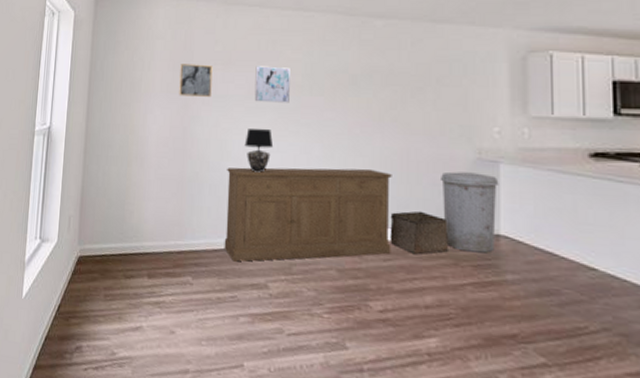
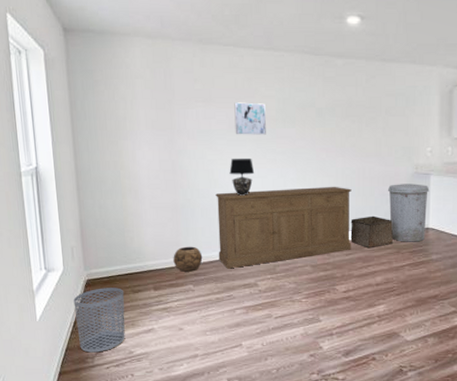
waste bin: none [60,267,116,348] -> present [73,287,125,353]
decorative bowl: none [172,228,206,260] -> present [173,246,203,272]
wall art: present [179,64,213,97] -> none [163,102,195,132]

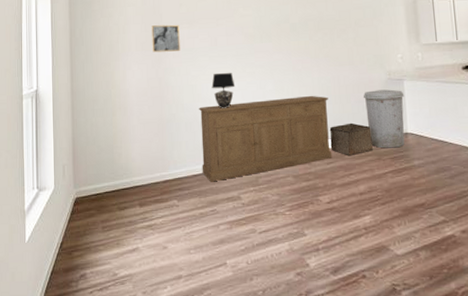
waste bin: present [73,287,125,353] -> none [62,205,111,276]
wall art: none [163,102,195,132] -> present [151,24,180,53]
decorative bowl: present [173,246,203,272] -> none [158,160,187,187]
wall art: present [234,102,266,135] -> none [215,22,245,52]

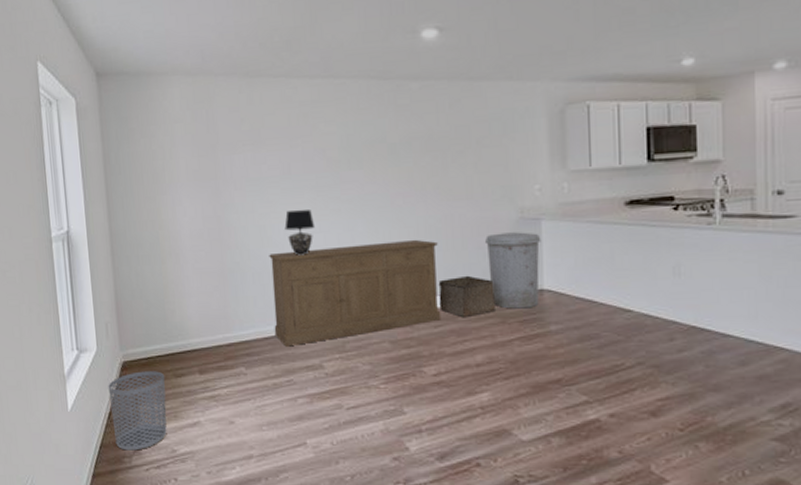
waste bin: none [62,205,111,276] -> present [108,371,167,451]
wall art: present [151,24,180,53] -> none [205,146,244,184]

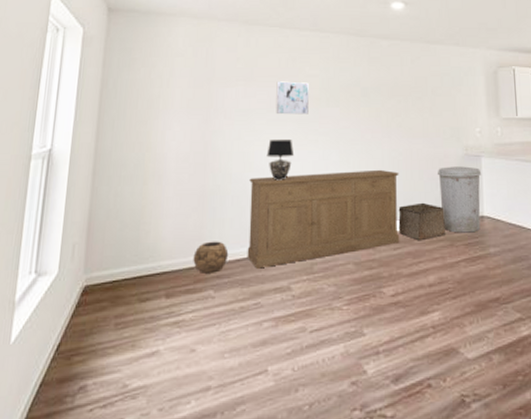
waste bin: present [108,371,167,451] -> none [59,295,129,388]
decorative bowl: none [221,319,256,351] -> present [193,241,229,273]
wall art: none [288,142,328,182] -> present [276,81,309,115]

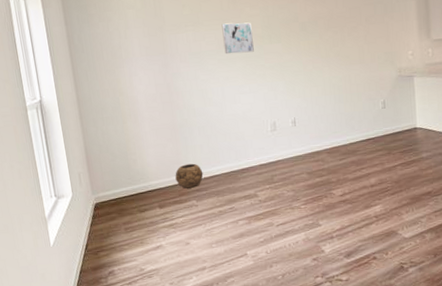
sideboard: present [247,169,400,269] -> none [211,95,345,182]
table lamp: present [266,138,295,180] -> none [222,75,246,112]
storage bin: present [398,202,445,241] -> none [341,120,383,152]
trash can: present [438,166,482,233] -> none [374,86,414,143]

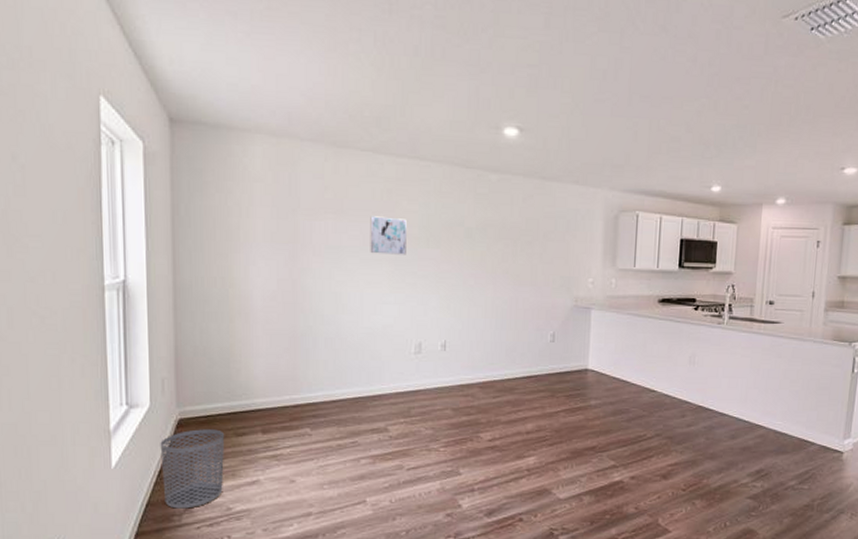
waste bin: none [83,208,136,273] -> present [160,429,225,509]
decorative bowl: present [175,163,204,189] -> none [288,382,324,412]

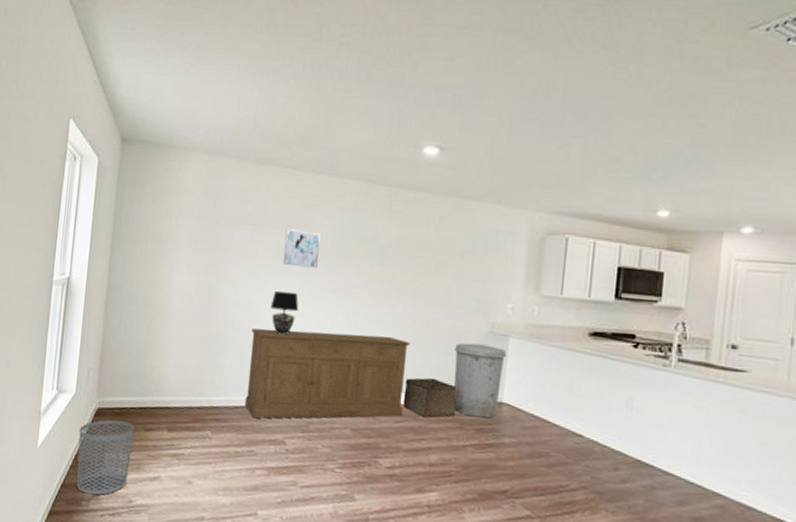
sideboard: none [343,317,502,410] -> present [244,328,410,419]
table lamp: none [361,280,391,324] -> present [270,291,299,335]
storage bin: none [499,353,548,391] -> present [403,377,457,418]
trash can: none [544,318,590,385] -> present [454,343,507,419]

